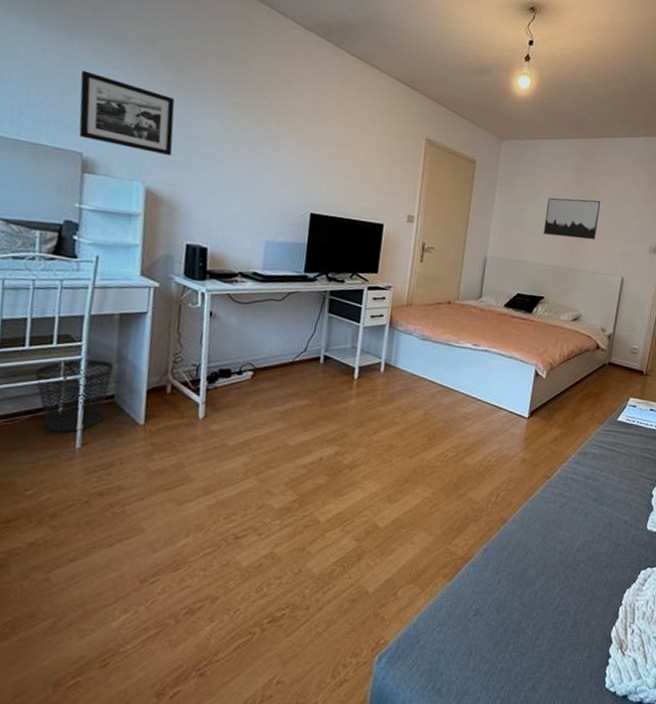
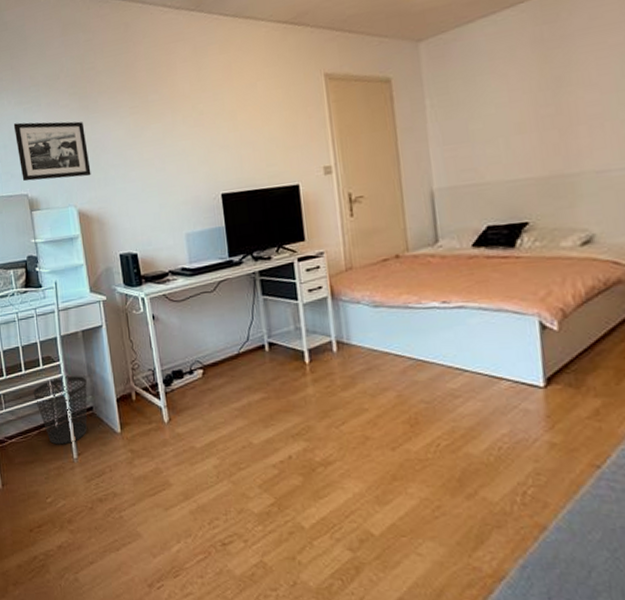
wall art: present [544,198,601,240] -> none [502,71,591,142]

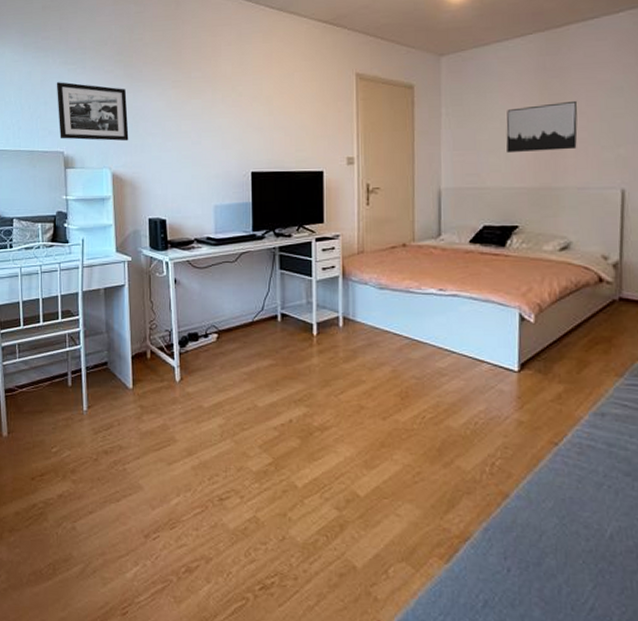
wastebasket: present [33,376,87,445] -> none [49,331,104,397]
wall art: none [502,71,591,142] -> present [506,100,578,154]

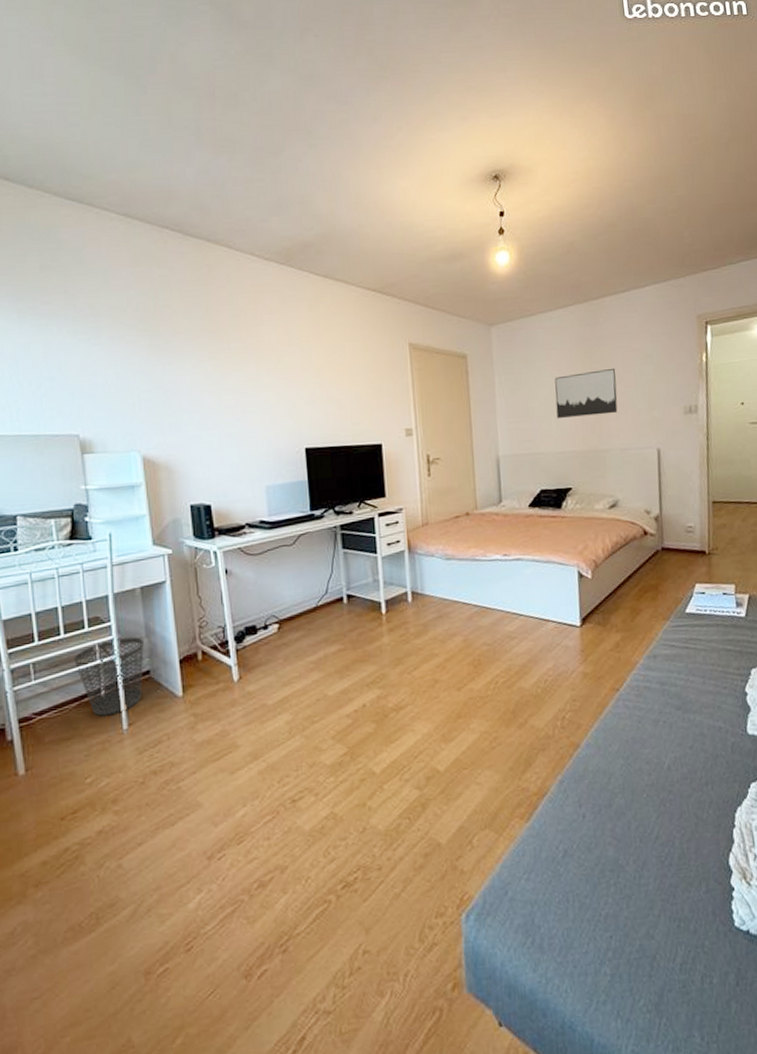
wastebasket: none [49,331,104,397] -> present [73,637,144,717]
picture frame: present [56,82,129,141] -> none [64,354,160,421]

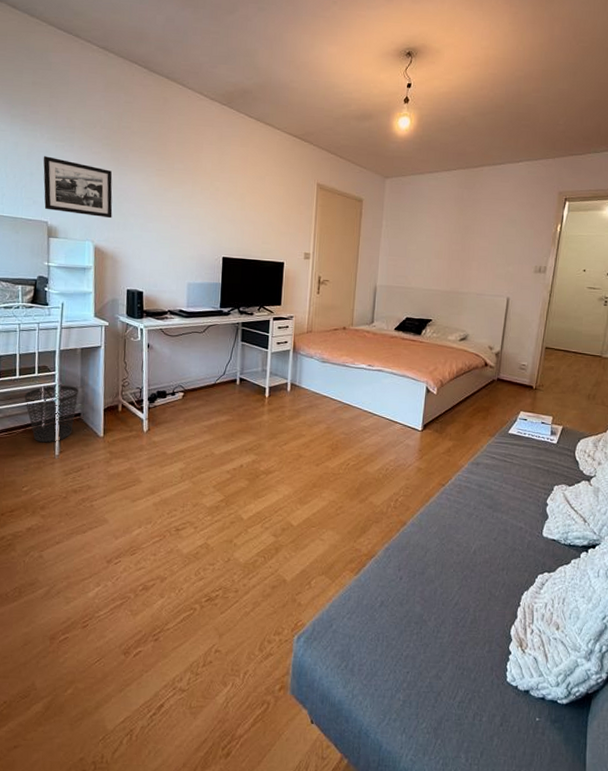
picture frame: none [64,354,160,421] -> present [43,156,113,219]
wall art: present [554,368,618,419] -> none [429,226,484,264]

